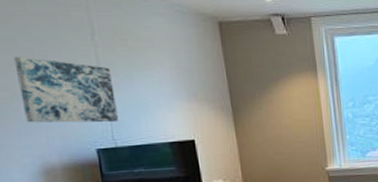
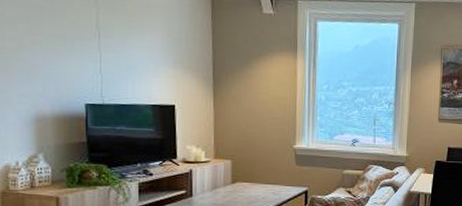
wall art: present [13,57,119,123] -> none [24,11,109,81]

